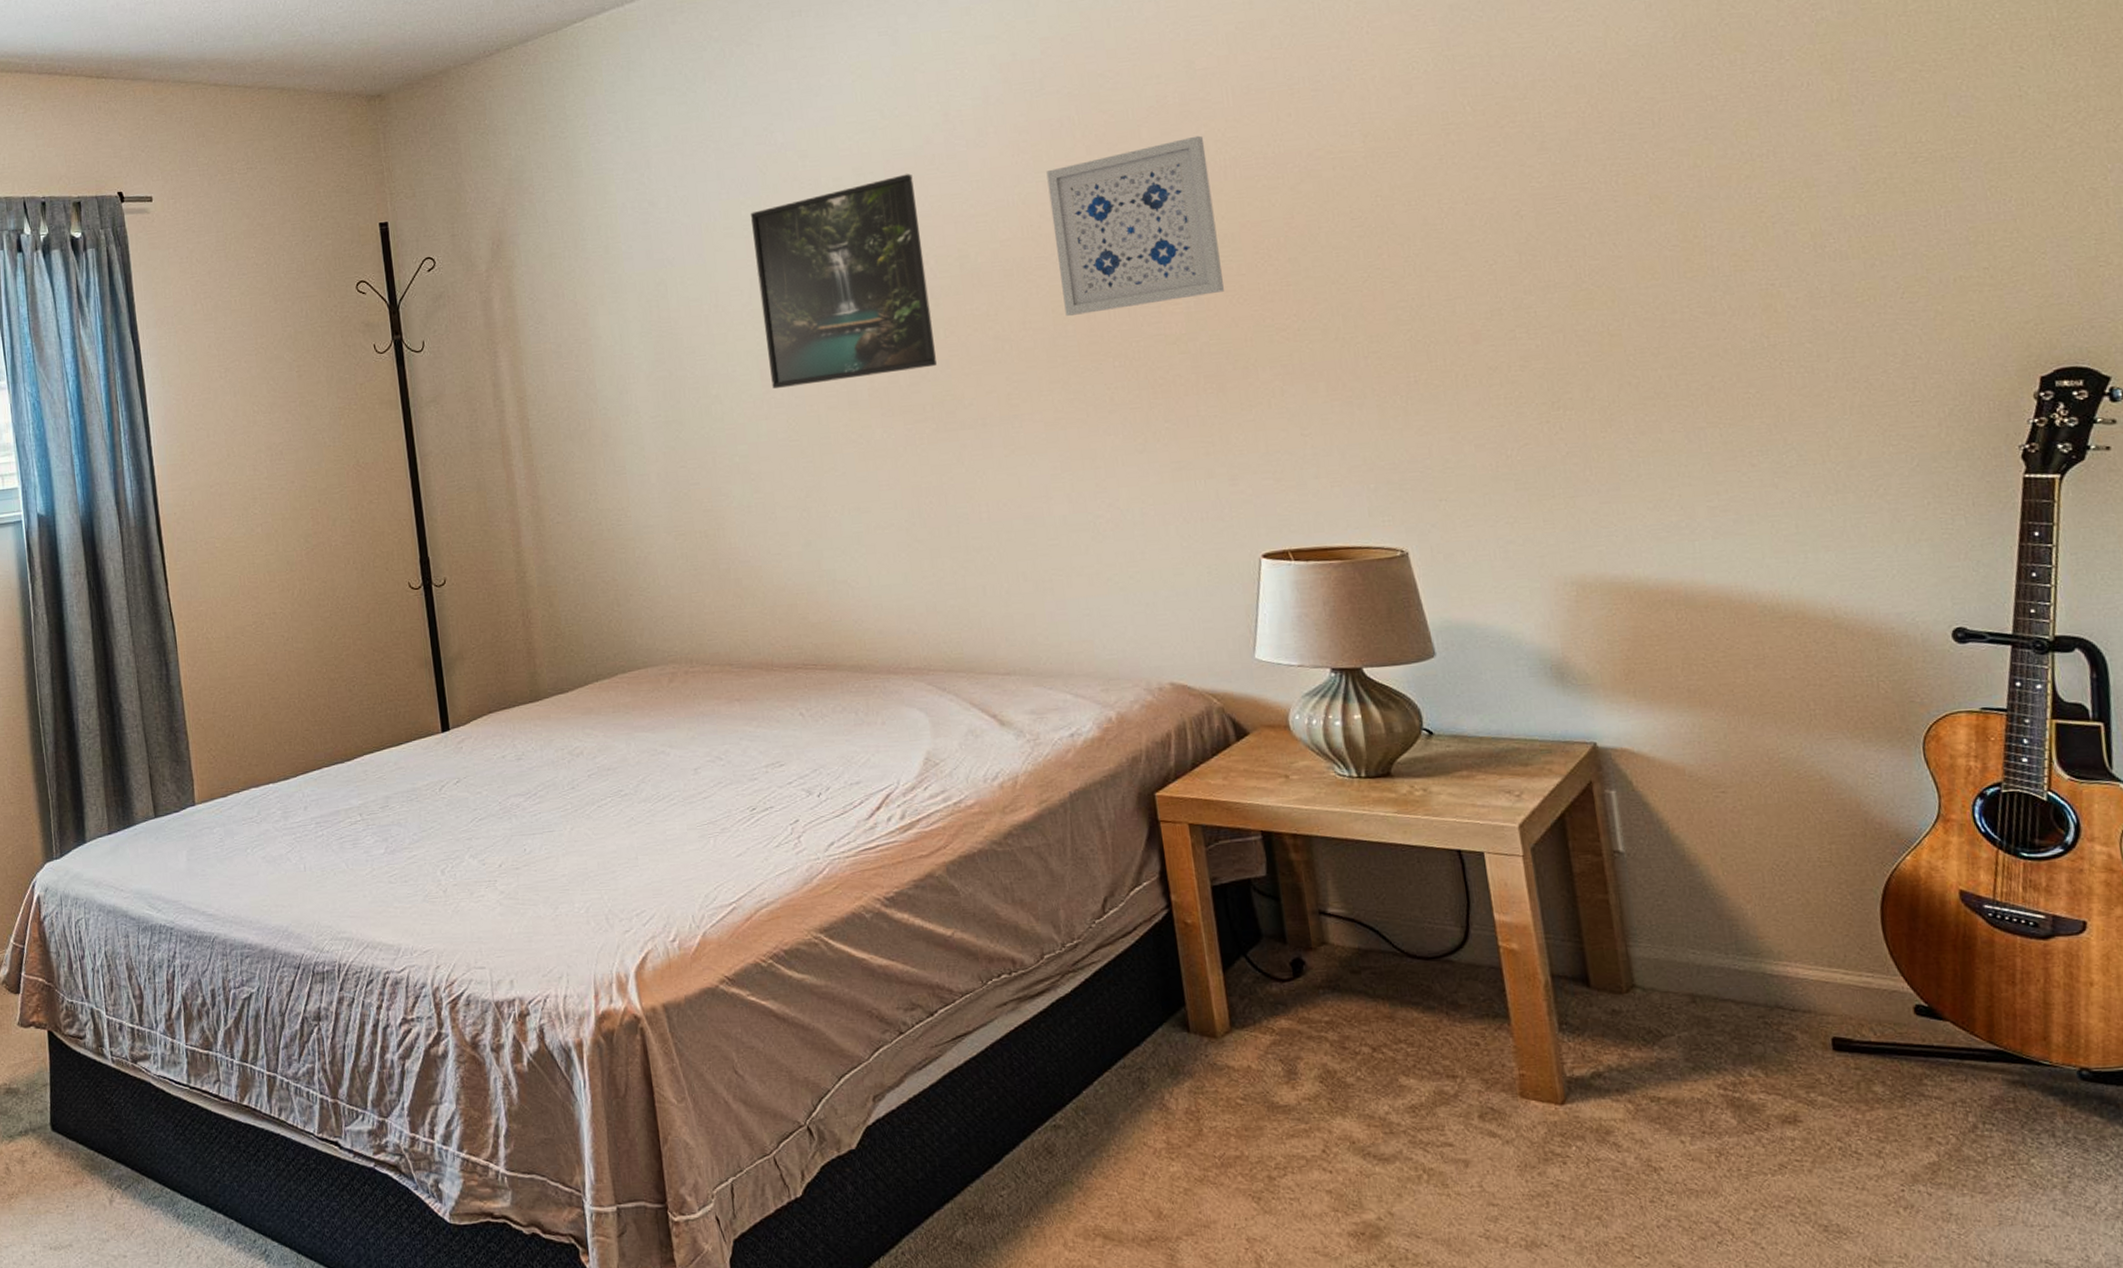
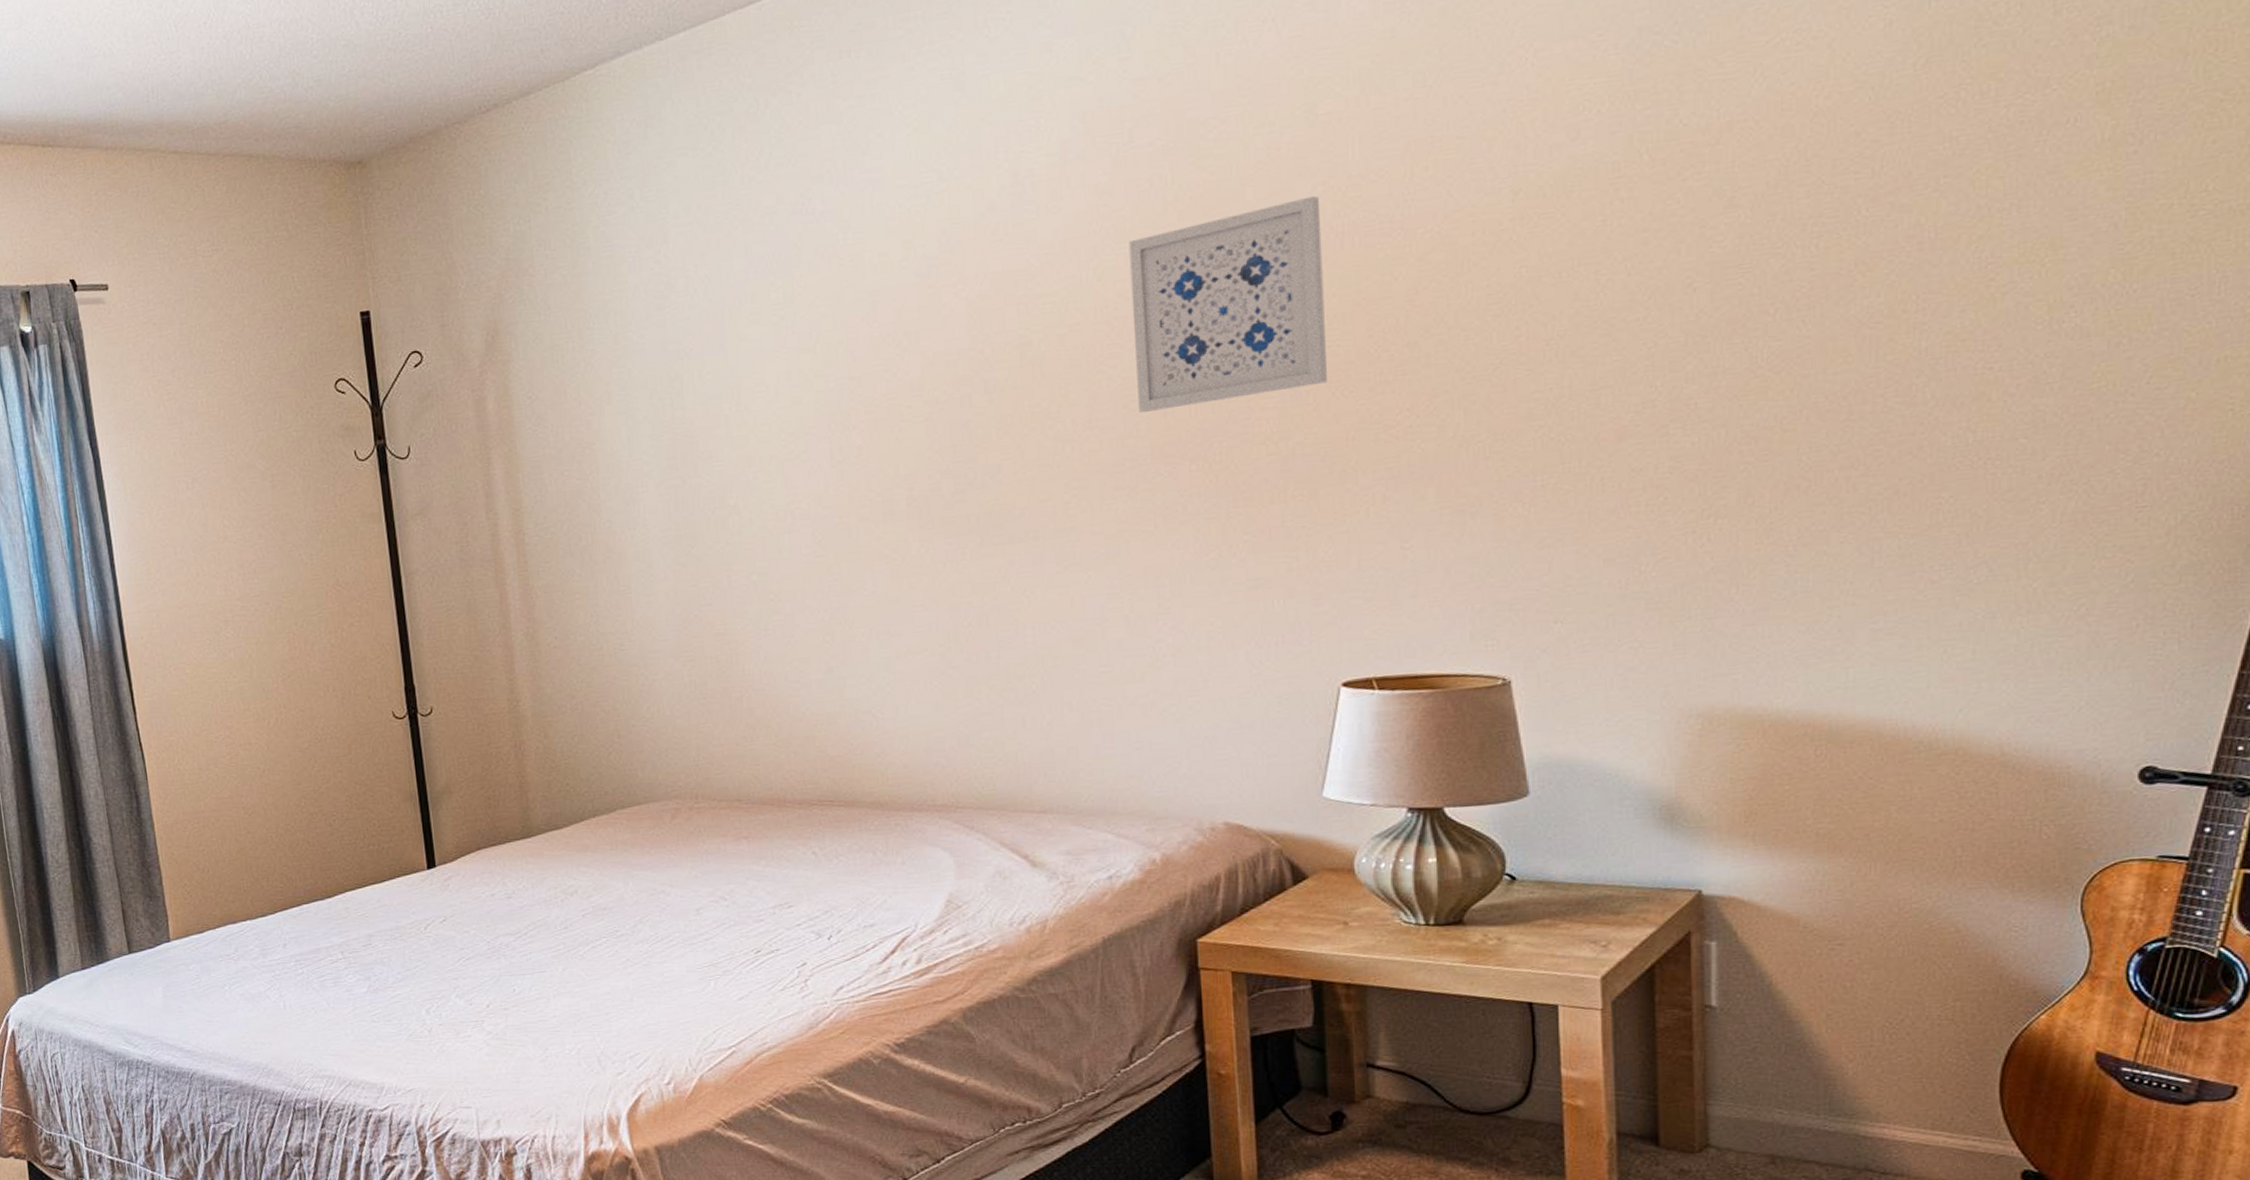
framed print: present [750,173,937,389] -> none [780,246,986,498]

